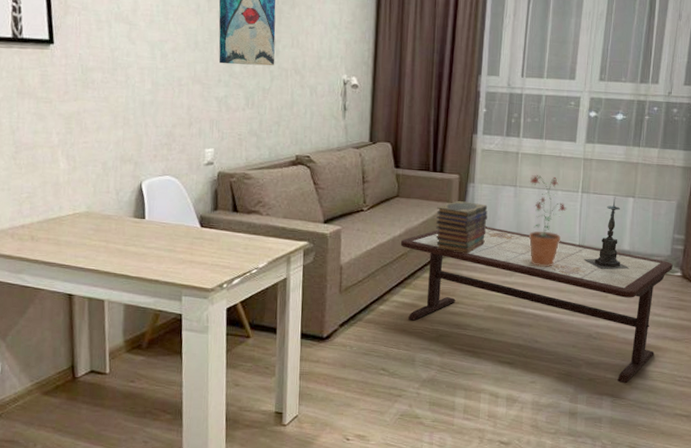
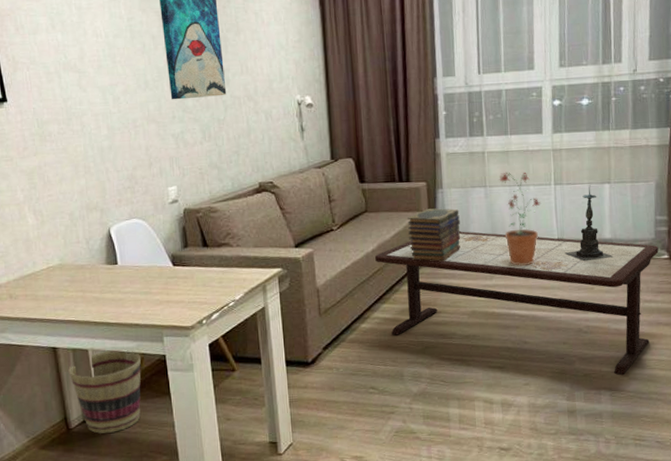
basket: none [82,303,157,386] -> present [68,349,141,434]

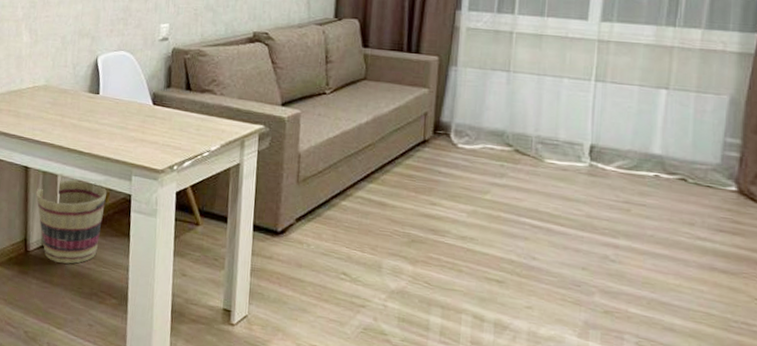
coffee table: present [375,231,659,376] -> none [368,117,724,323]
book stack: present [408,208,461,262] -> none [409,86,473,148]
potted plant: present [499,171,542,265] -> none [524,58,576,168]
candle holder: present [564,185,614,262] -> none [597,88,662,178]

